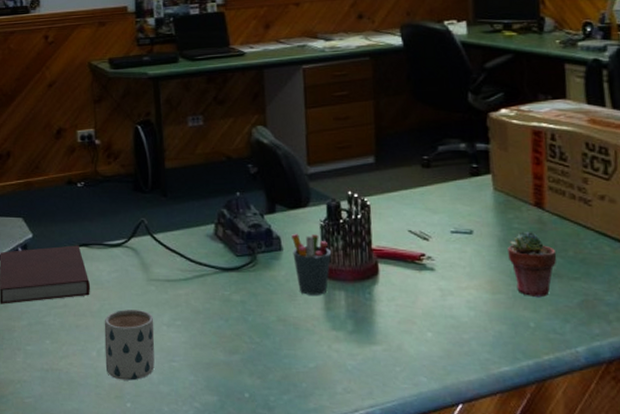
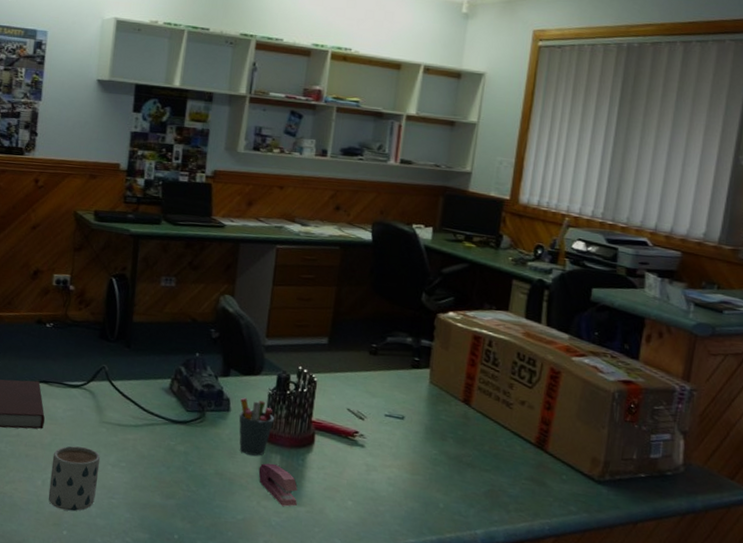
stapler: none [323,301,371,347] -> present [258,463,297,507]
potted succulent: present [508,232,557,298] -> none [431,423,474,483]

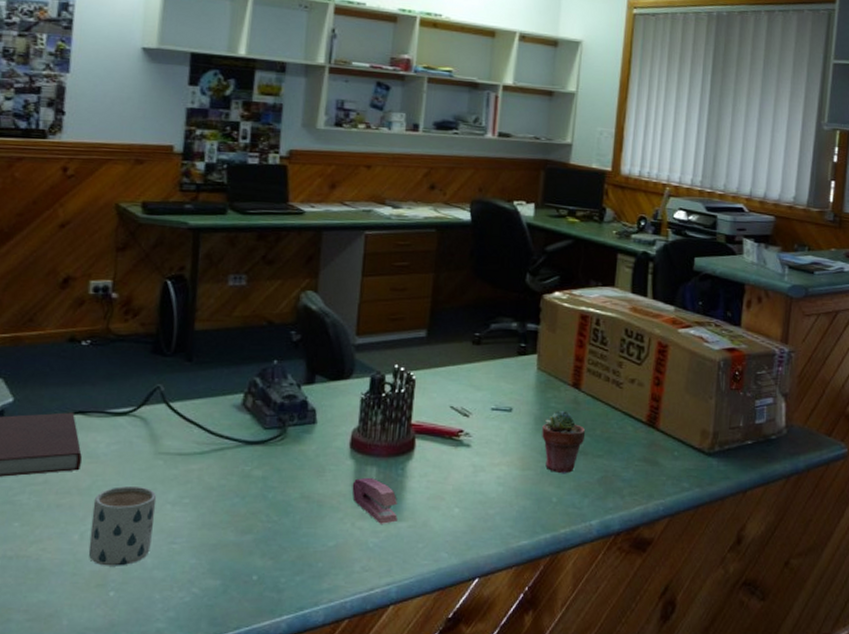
pen holder: present [239,397,275,456] -> none [327,406,369,471]
potted succulent: none [431,423,474,483] -> present [542,411,586,474]

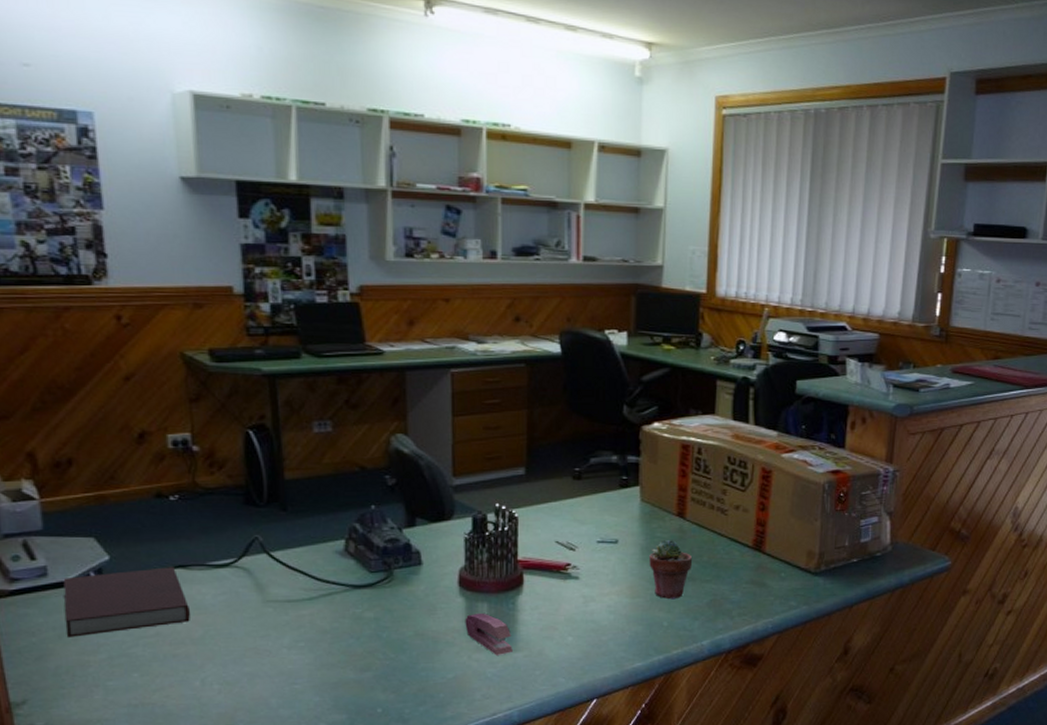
mug: present [88,485,157,566] -> none [209,633,273,708]

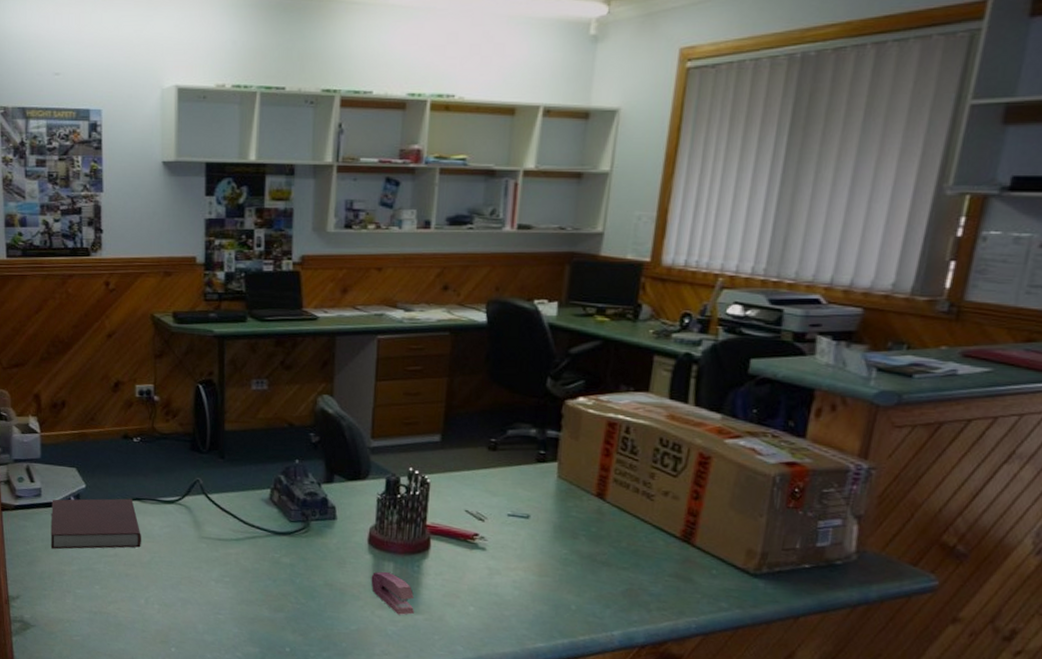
potted succulent: present [649,540,693,600] -> none [561,520,610,584]

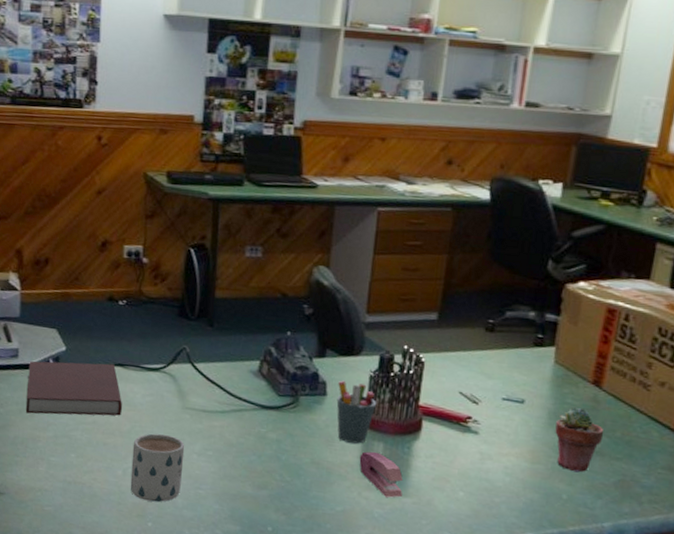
mug: none [153,563,203,629] -> present [130,433,185,503]
pen holder: none [346,504,386,565] -> present [336,380,377,444]
potted succulent: none [561,520,610,584] -> present [555,407,605,473]

